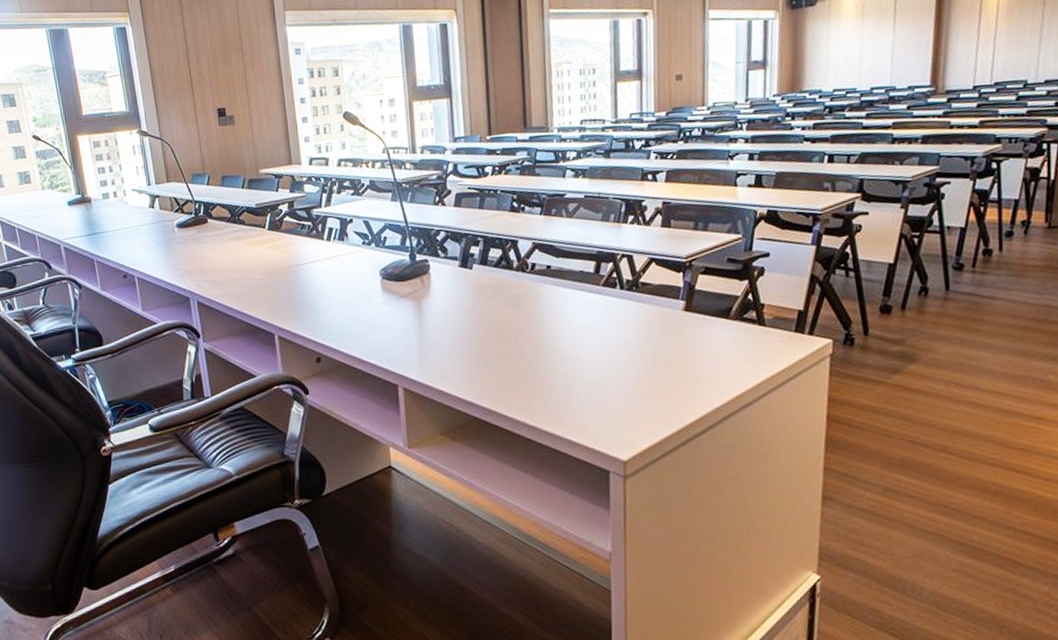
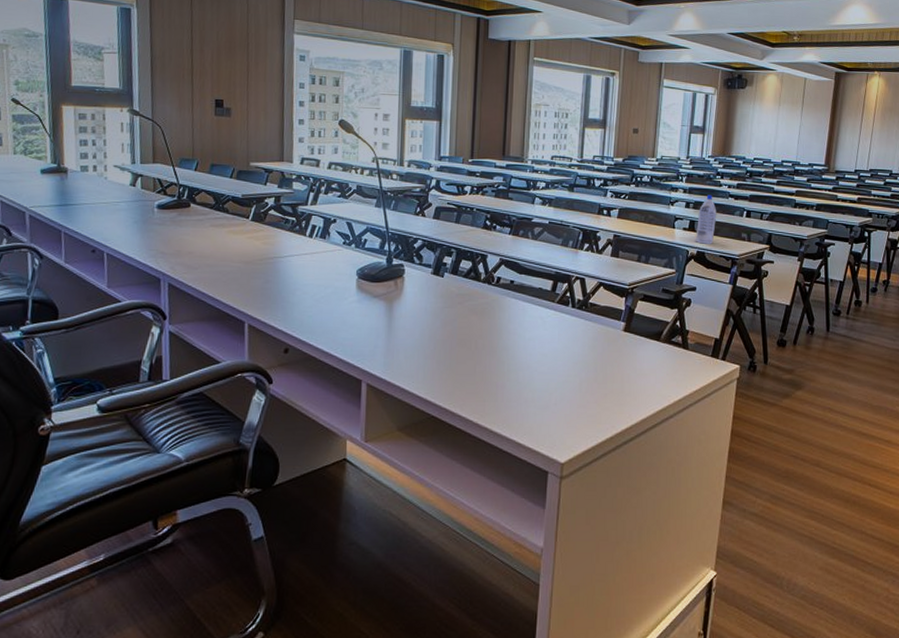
water bottle: none [764,141,790,201] -> present [696,195,717,244]

